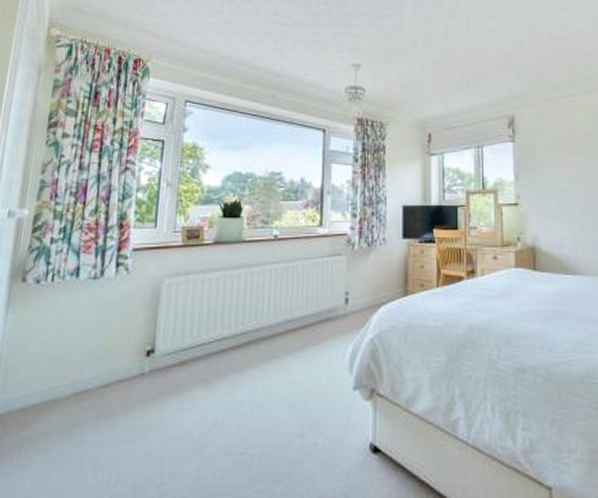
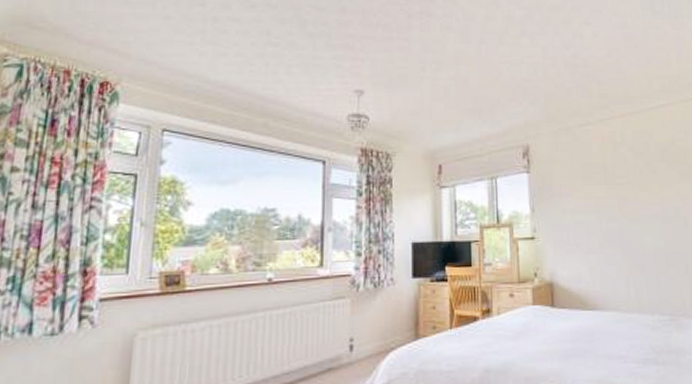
planter: present [211,199,245,244] -> none [194,239,235,290]

